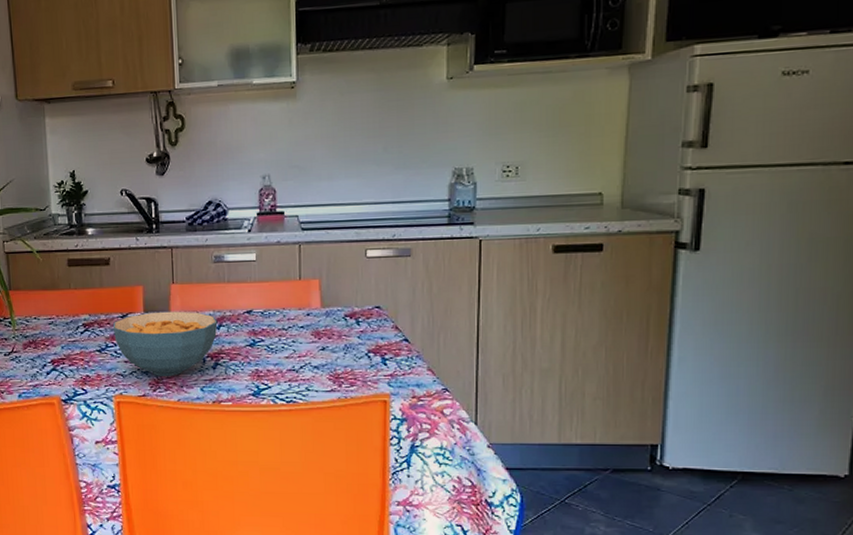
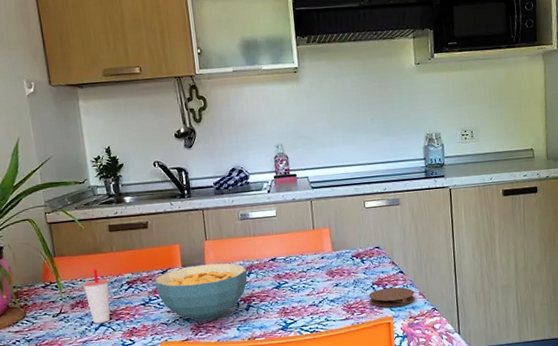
cup: none [36,307,64,367] -> present [82,269,110,324]
coaster: none [362,357,421,382] -> present [368,287,415,308]

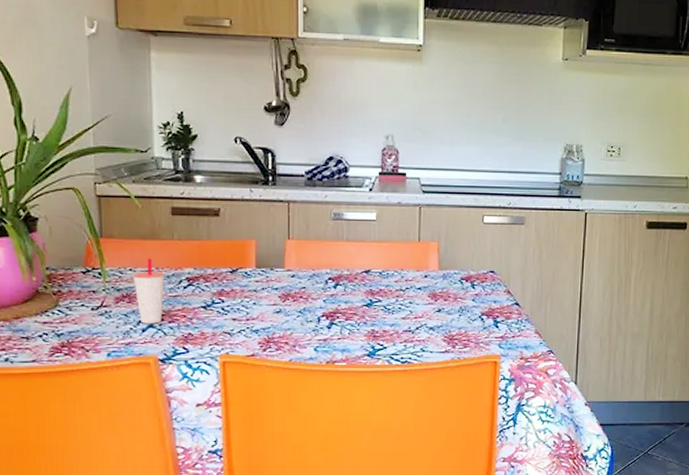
cereal bowl: present [154,263,248,322] -> none [220,268,335,335]
coaster: present [368,287,415,308] -> none [475,320,529,344]

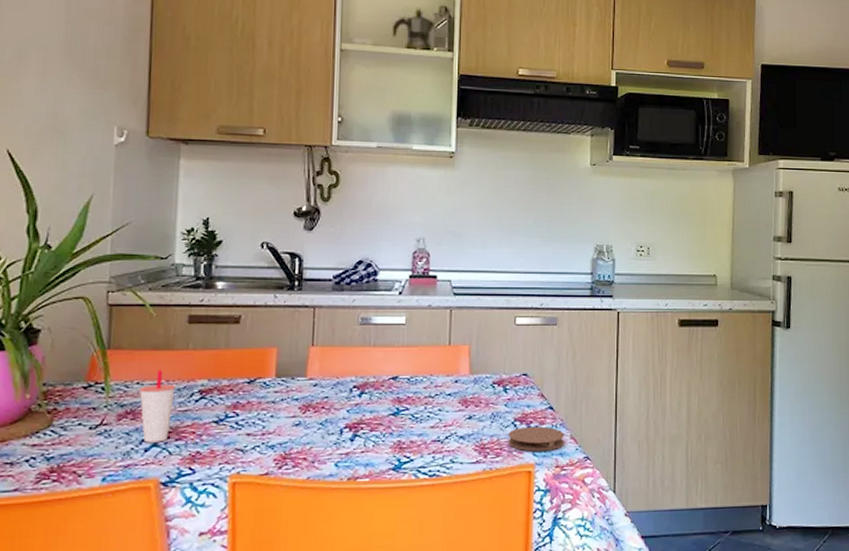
coaster: none [475,320,529,344] -> present [508,426,564,452]

